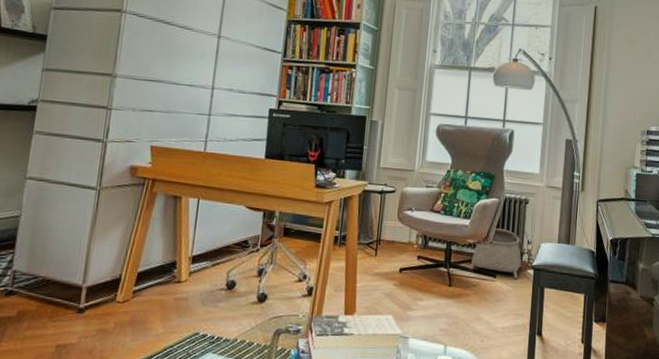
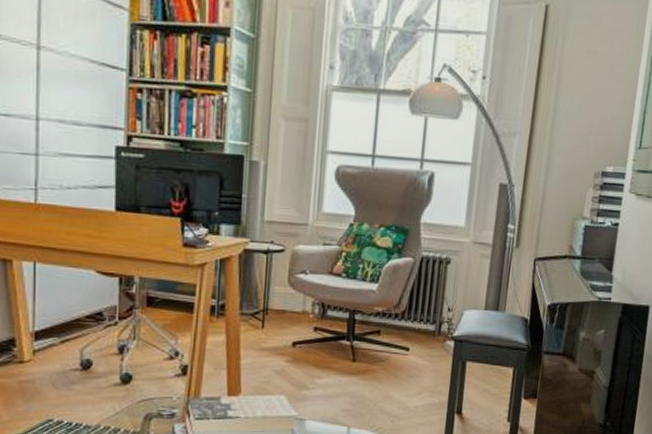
basket: present [469,228,523,279] -> none [377,293,443,352]

